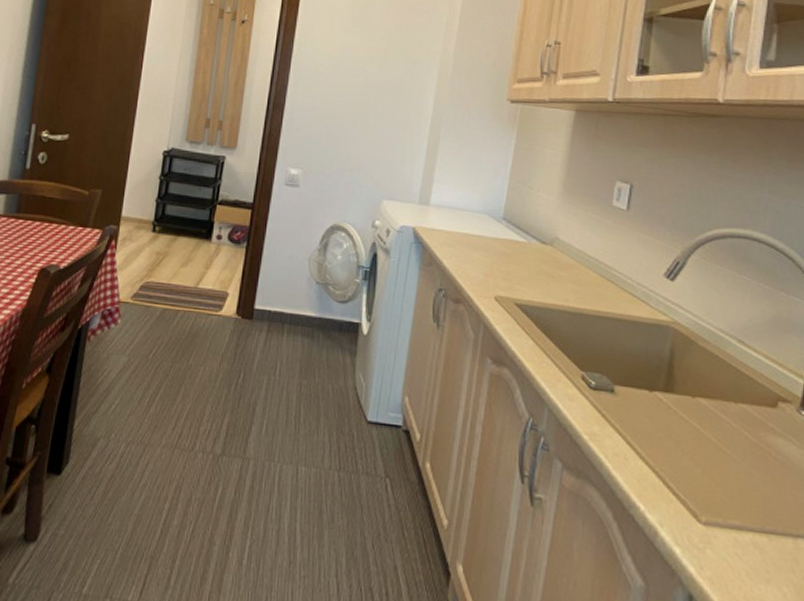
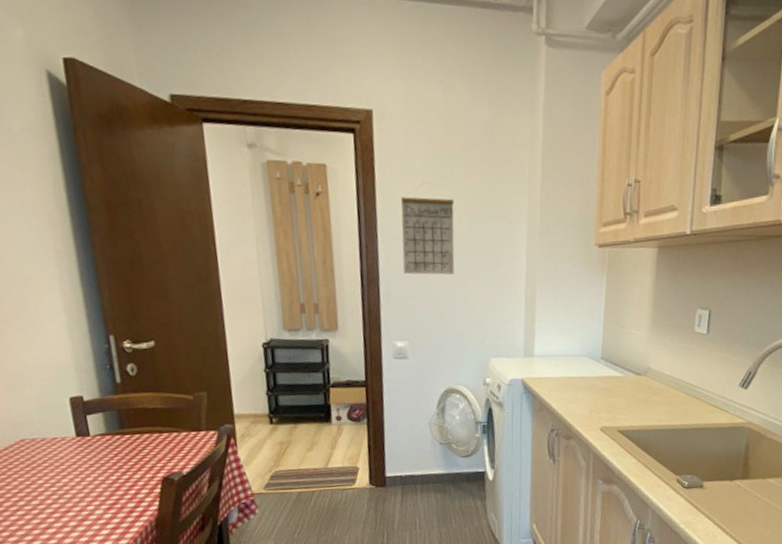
calendar: none [309,21,370,110] -> present [401,182,455,275]

